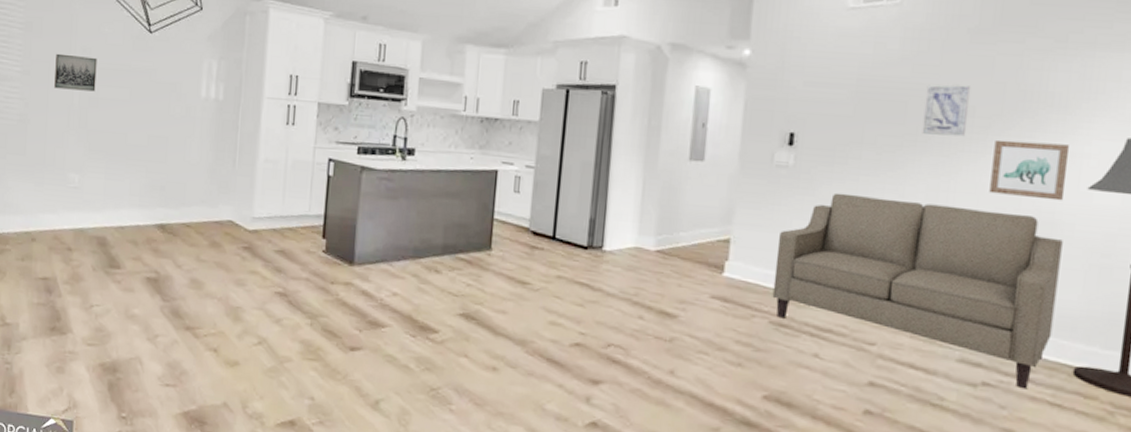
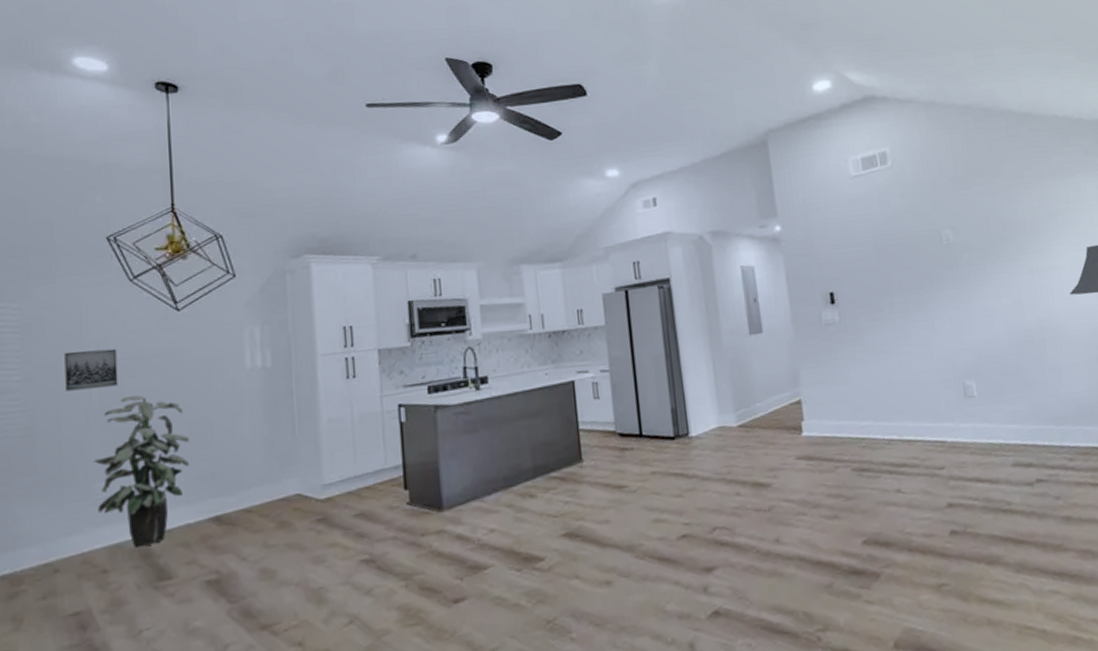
indoor plant: none [69,102,147,236] -> present [93,394,190,548]
sofa: present [772,192,1063,389] -> none [842,325,1078,477]
wall art: present [922,85,971,137] -> none [929,226,969,273]
wall art: present [989,139,1069,201] -> none [992,261,1055,313]

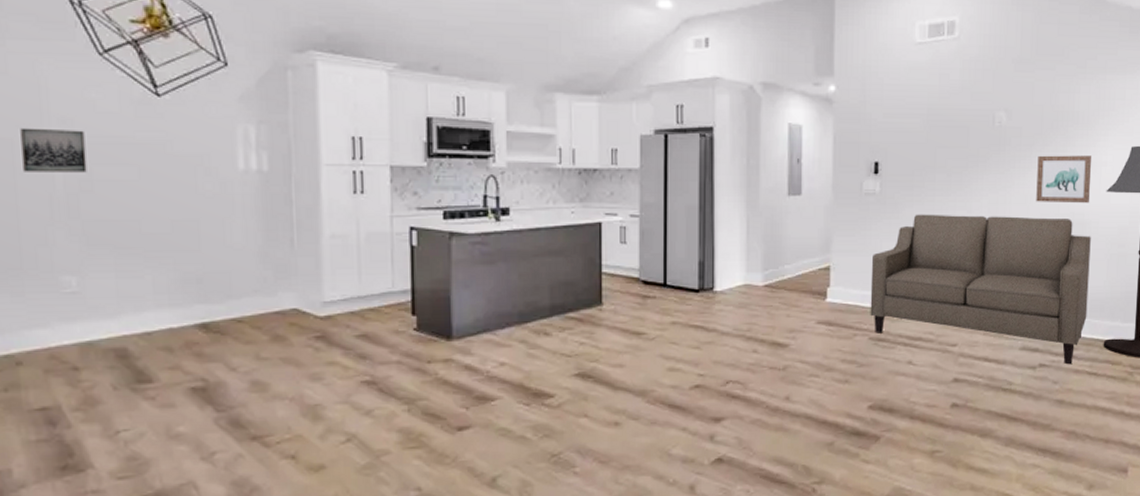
indoor plant: present [93,394,190,548] -> none [59,184,173,348]
sofa: none [842,325,1078,477] -> present [870,214,1091,365]
wall art: none [992,261,1055,313] -> present [1036,155,1091,204]

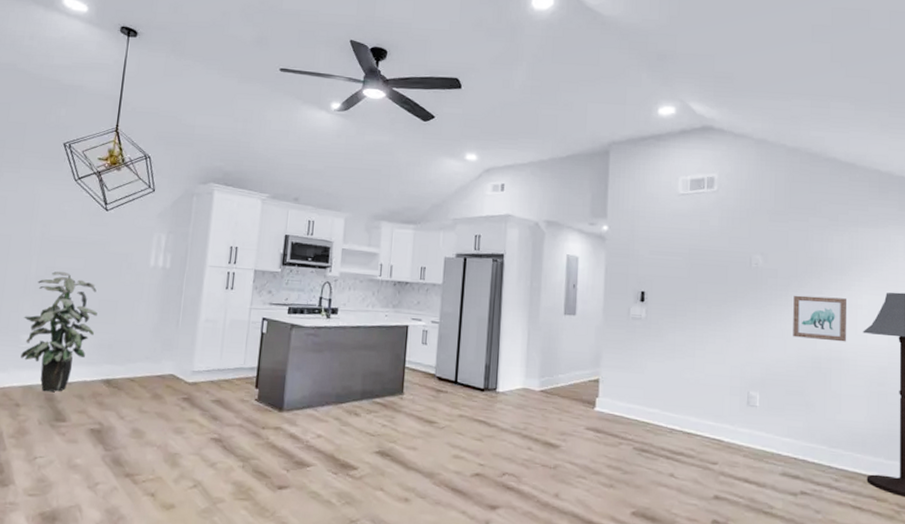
wall art: present [20,127,87,173] -> none [13,228,56,262]
indoor plant: none [59,184,173,348] -> present [20,271,97,392]
sofa: present [870,214,1091,365] -> none [634,339,849,496]

